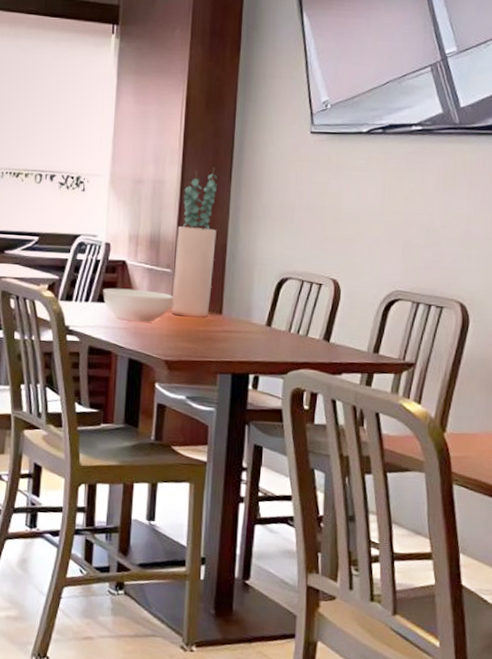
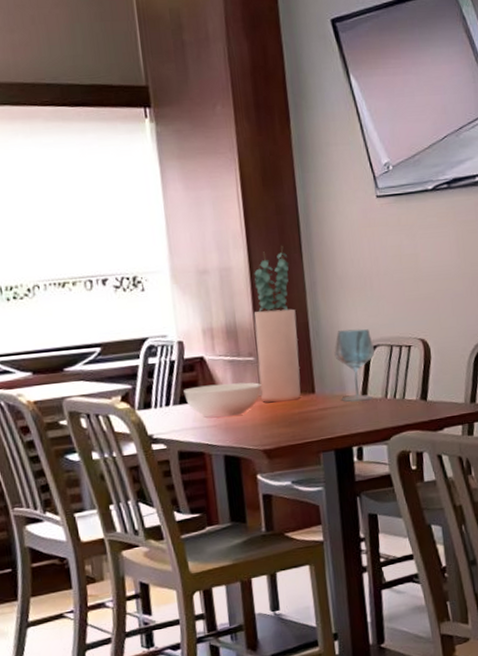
wine glass: none [246,257,286,331] -> present [334,329,375,402]

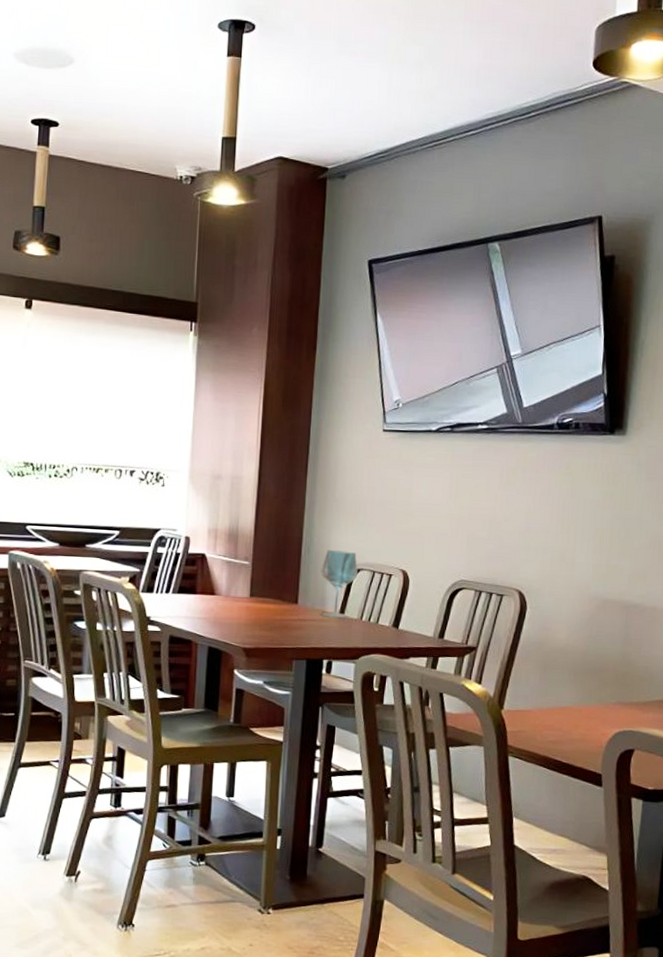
bowl: present [184,382,262,418] -> none [183,580,251,612]
vase: present [253,245,301,403] -> none [248,463,294,608]

